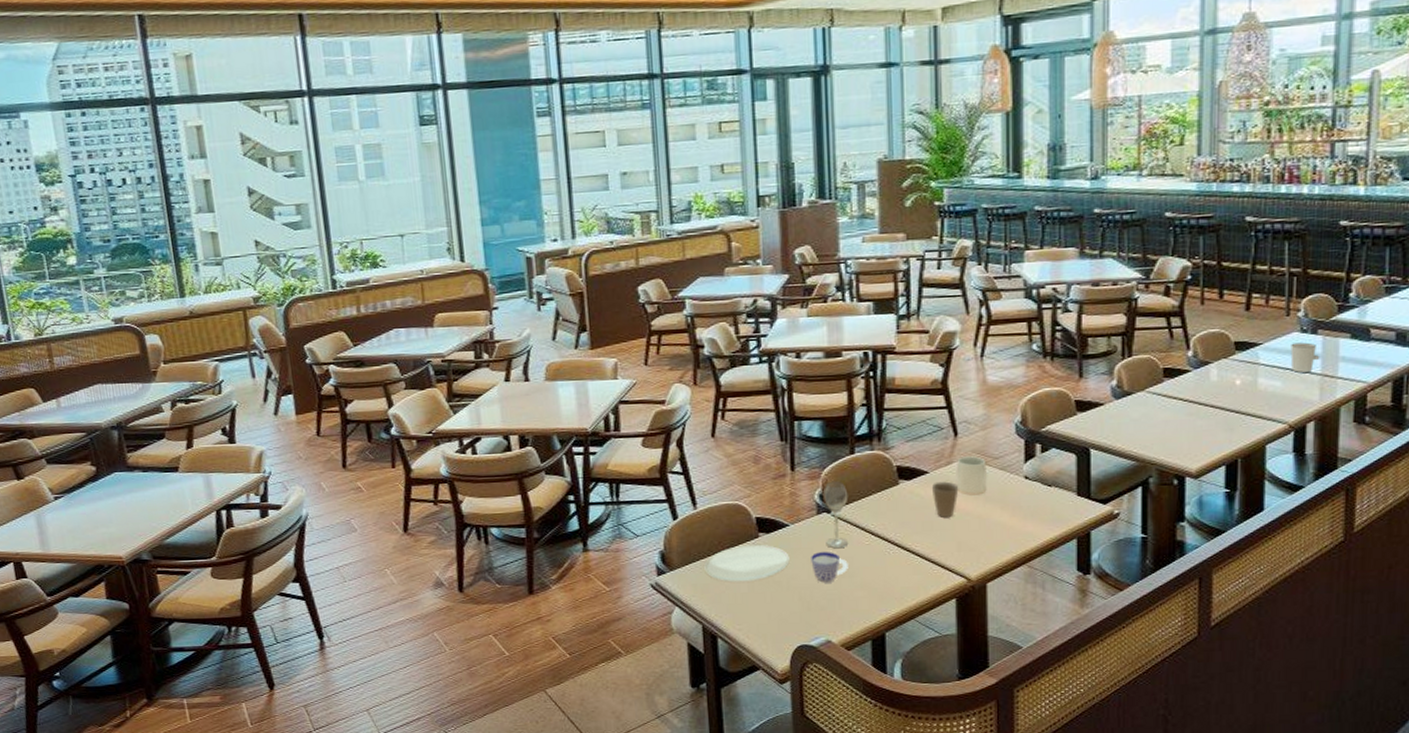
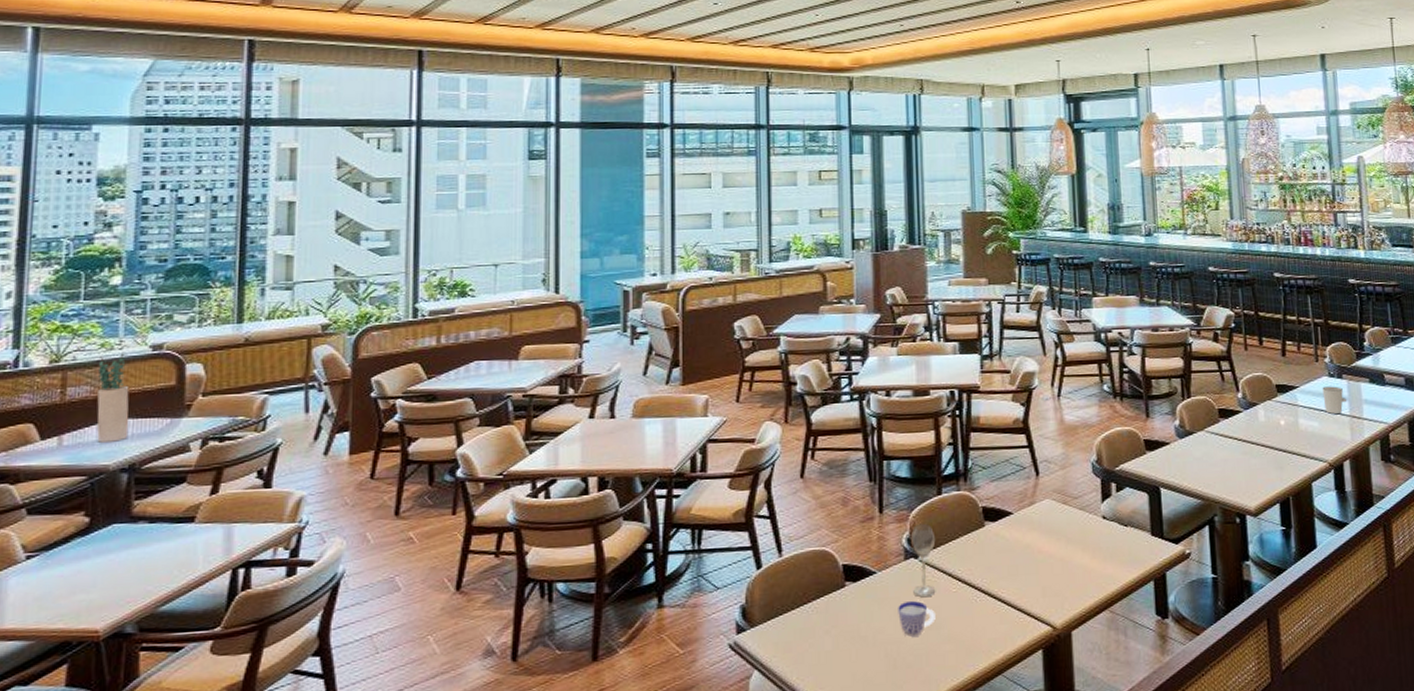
vase: none [74,325,111,406] -> present [96,351,130,444]
plate: present [704,544,790,583] -> none [787,594,876,639]
cup: present [932,481,959,519] -> none [1017,522,1042,562]
mug: present [956,456,987,496] -> none [1038,496,1068,537]

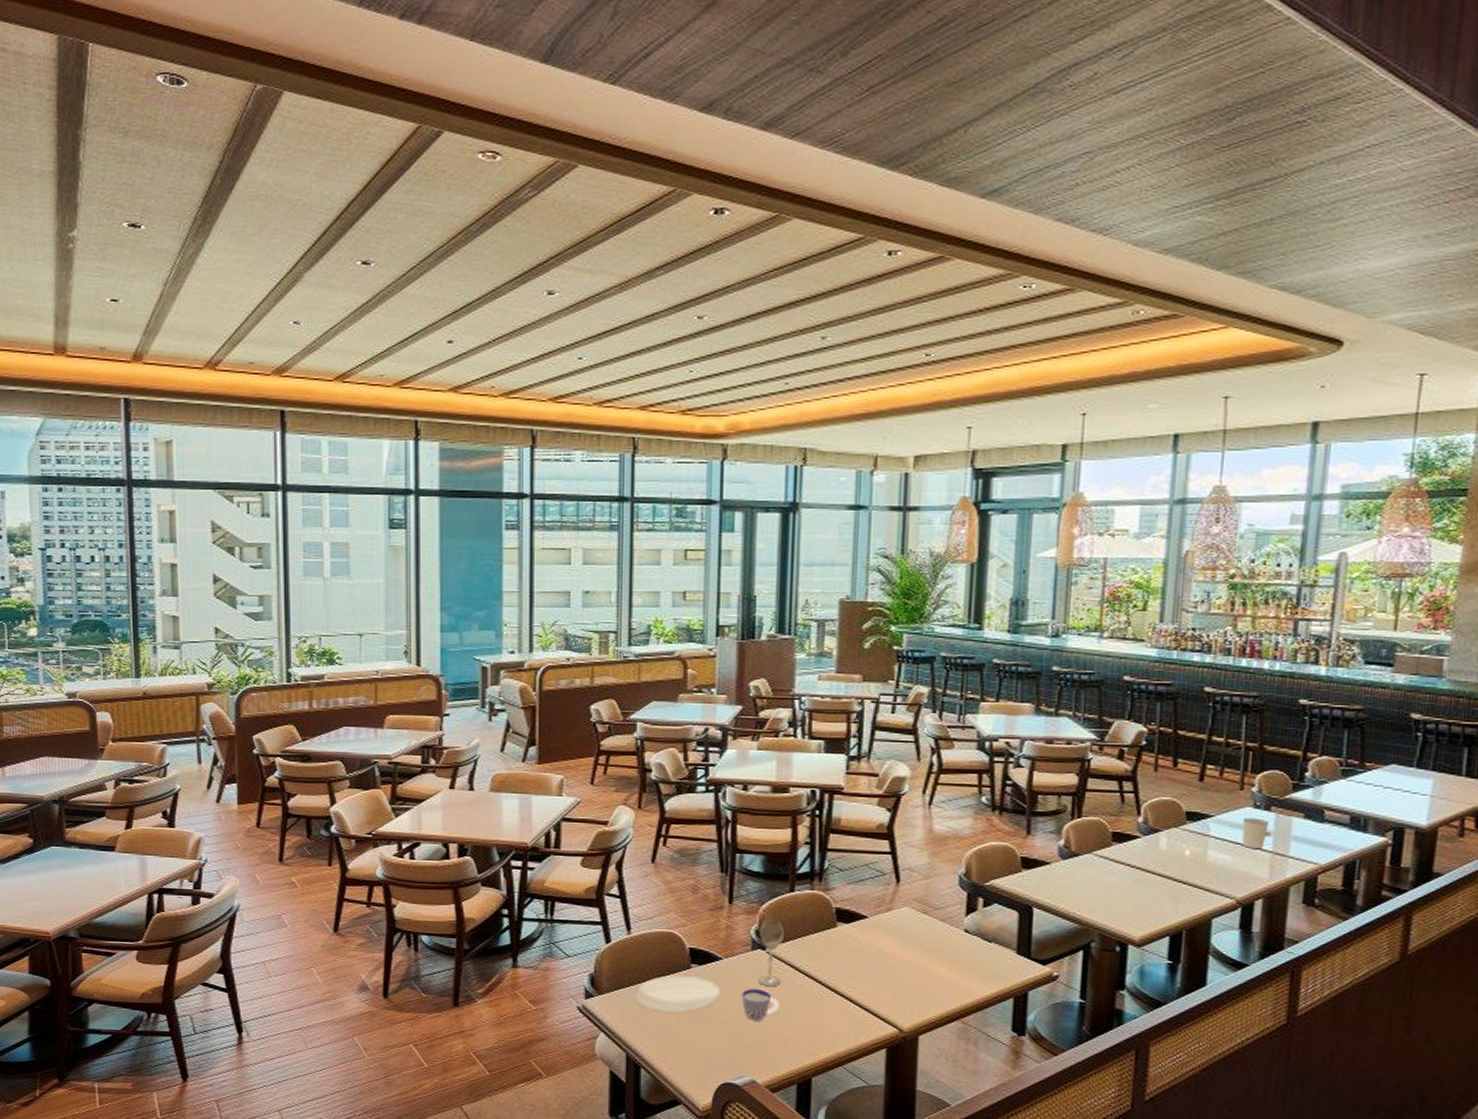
vase: present [96,351,130,444] -> none [26,697,56,778]
plate: none [787,594,876,639] -> present [633,974,720,1013]

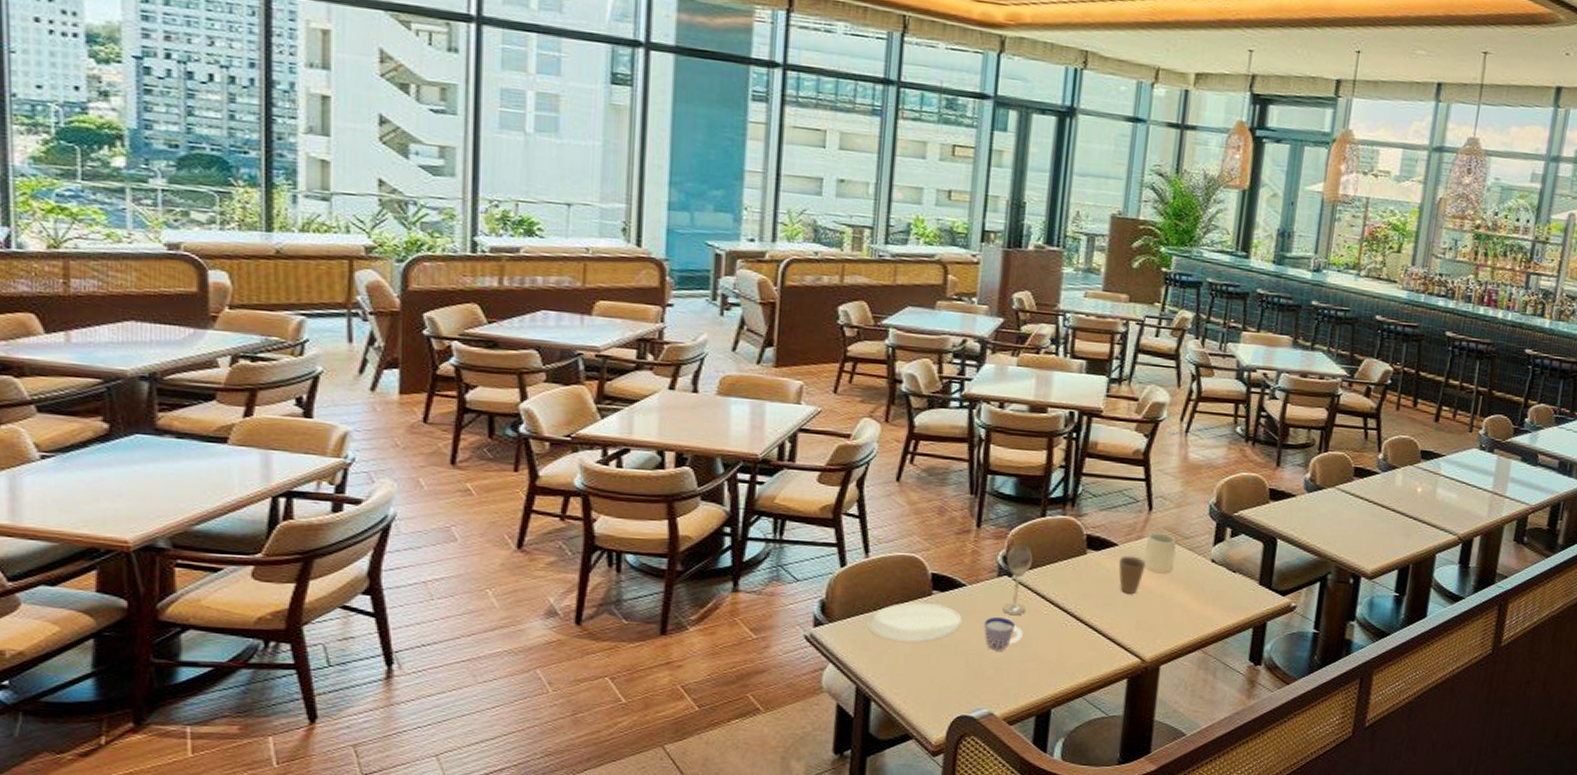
cup: none [870,927,897,966] -> present [1119,555,1146,595]
mug: none [894,904,927,945] -> present [1143,532,1177,574]
cup: present [1242,818,1272,850] -> none [1467,458,1493,489]

